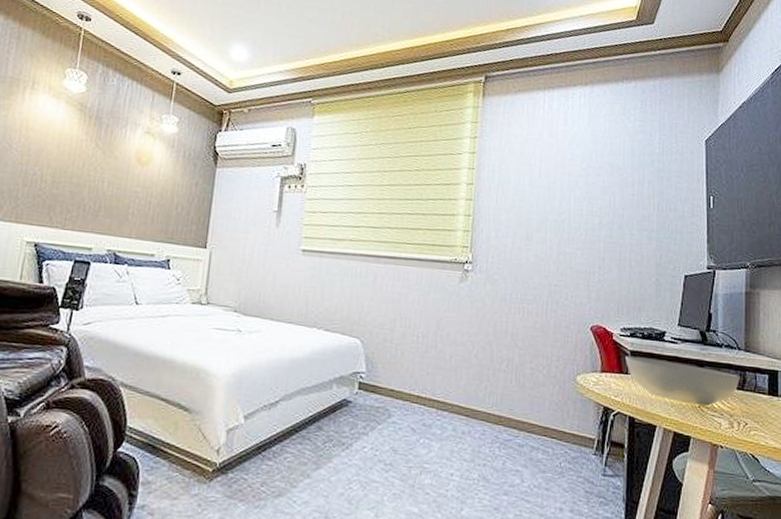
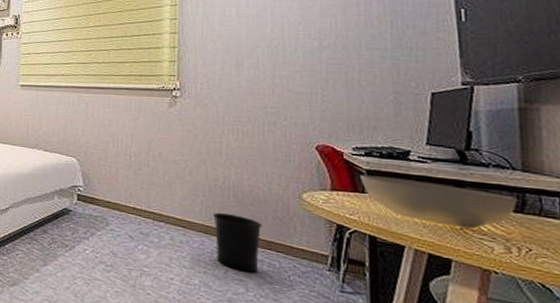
waste bin: none [495,398,540,462] -> present [213,212,263,273]

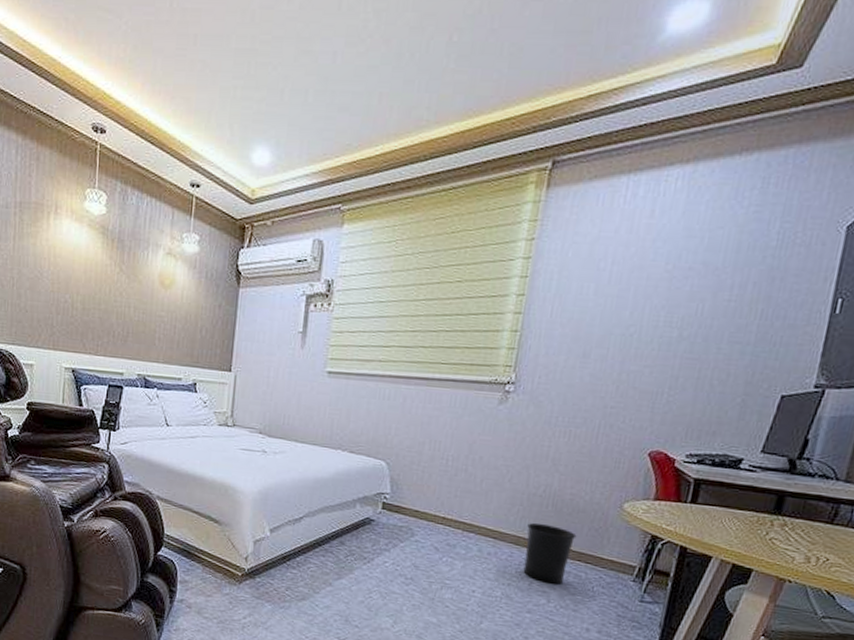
bowl: present [360,175,518,229] -> none [686,484,831,539]

